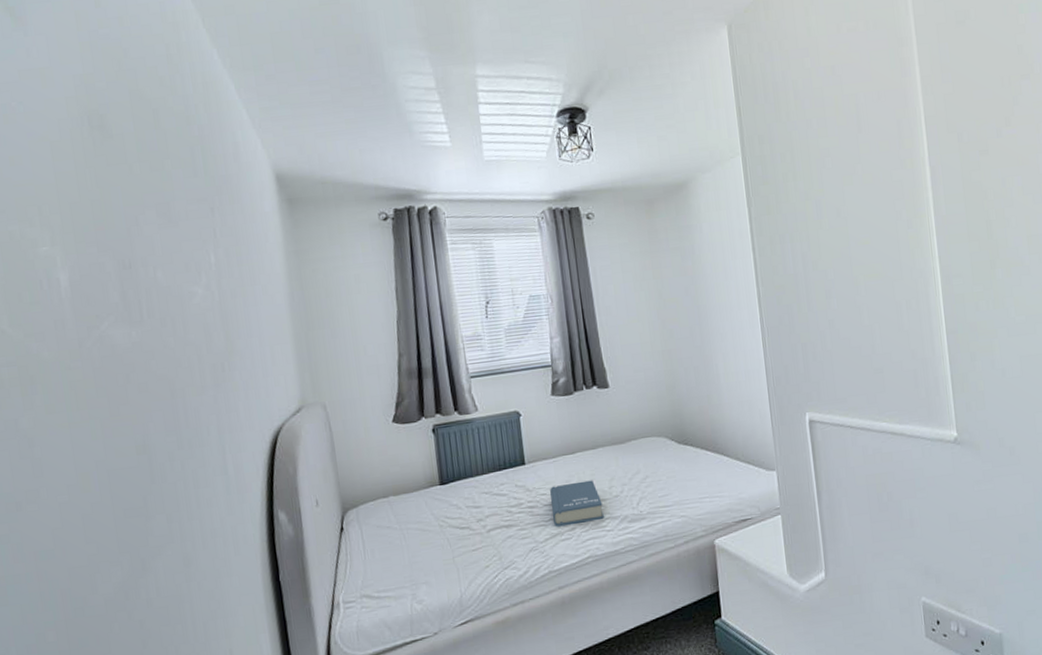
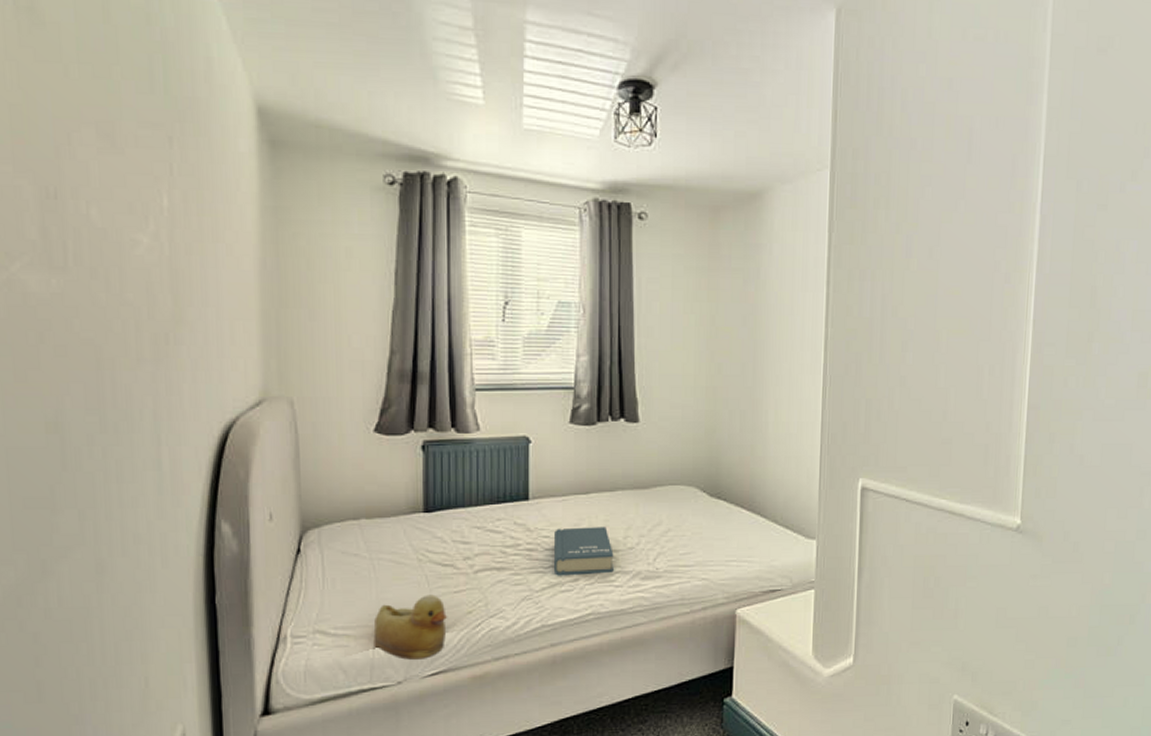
rubber duck: none [409,554,470,614] -> present [373,594,448,661]

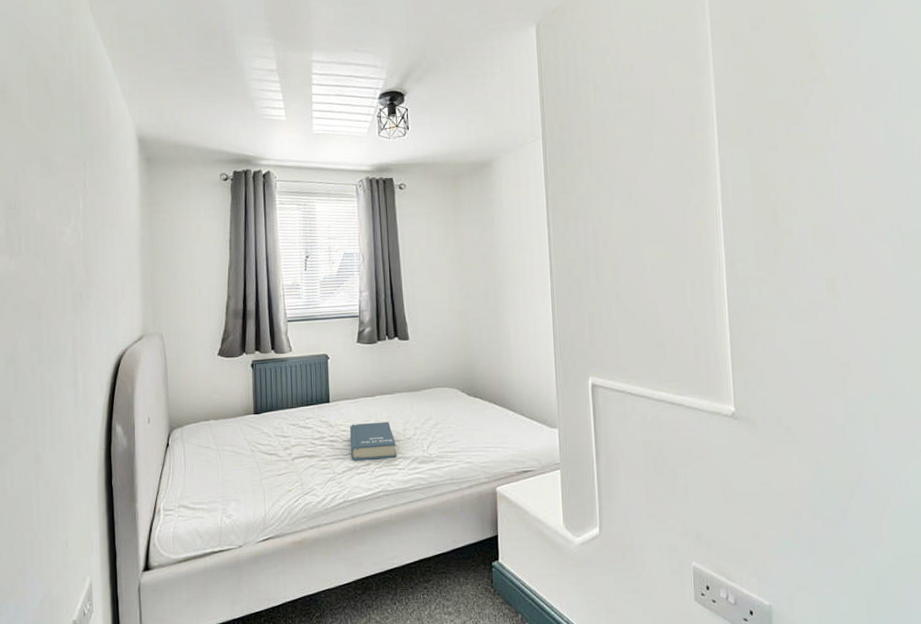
rubber duck: present [373,594,448,661] -> none [221,477,274,529]

